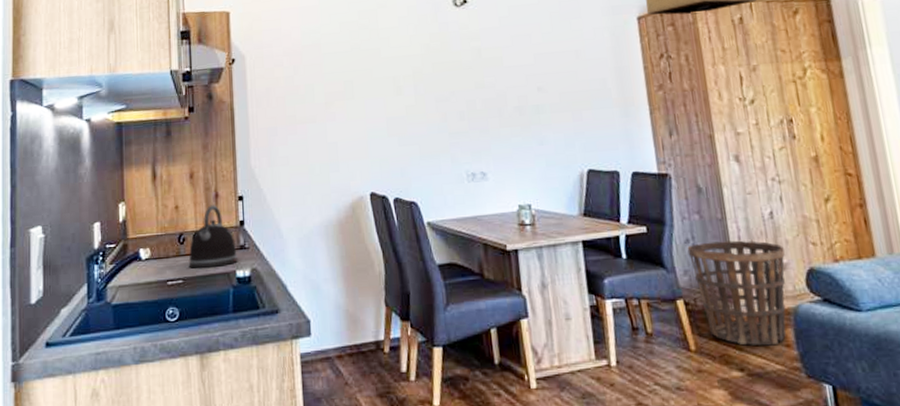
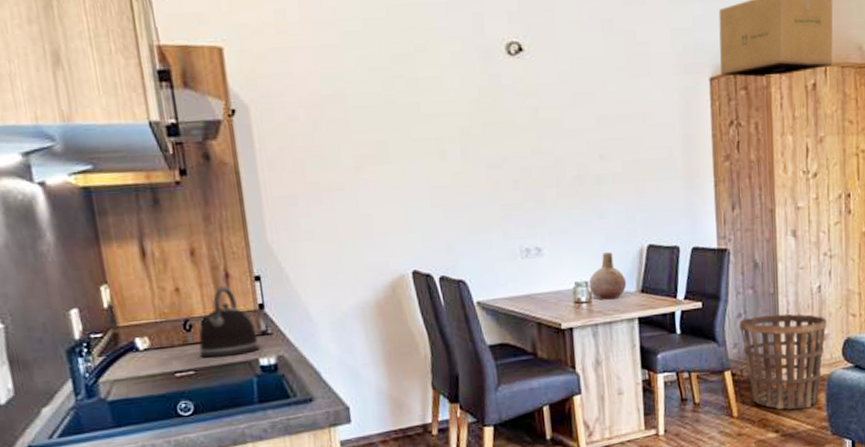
vase: none [531,177,569,223] -> present [588,252,627,300]

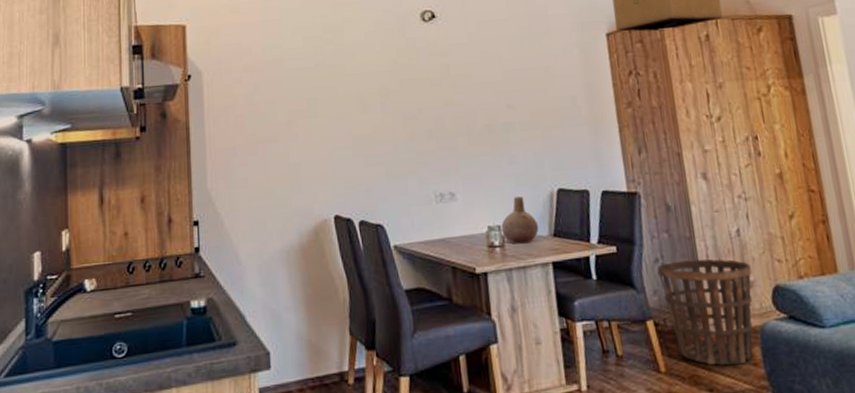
kettle: present [198,286,260,358] -> none [138,231,192,300]

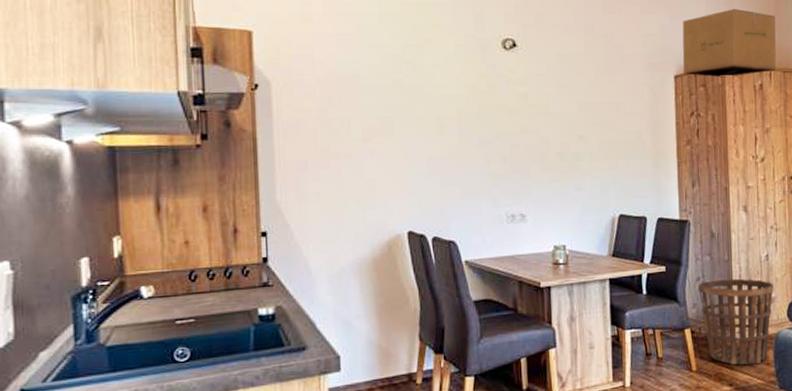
vase: present [501,196,539,245] -> none [566,220,600,263]

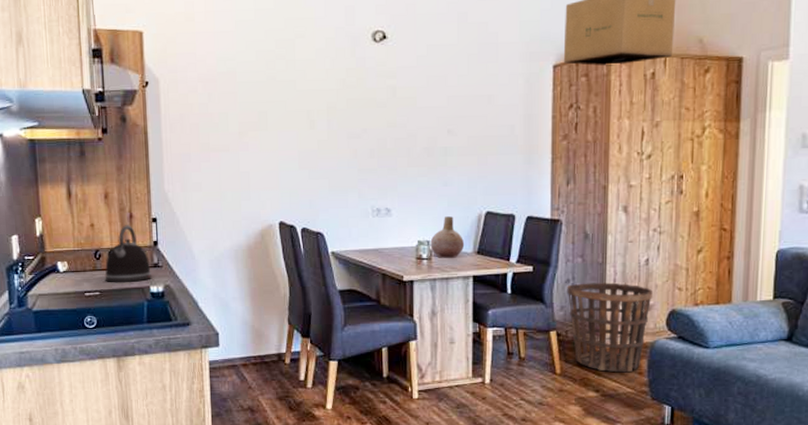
kettle: none [201,240,260,307] -> present [104,225,151,283]
vase: none [566,220,600,263] -> present [430,216,465,258]

